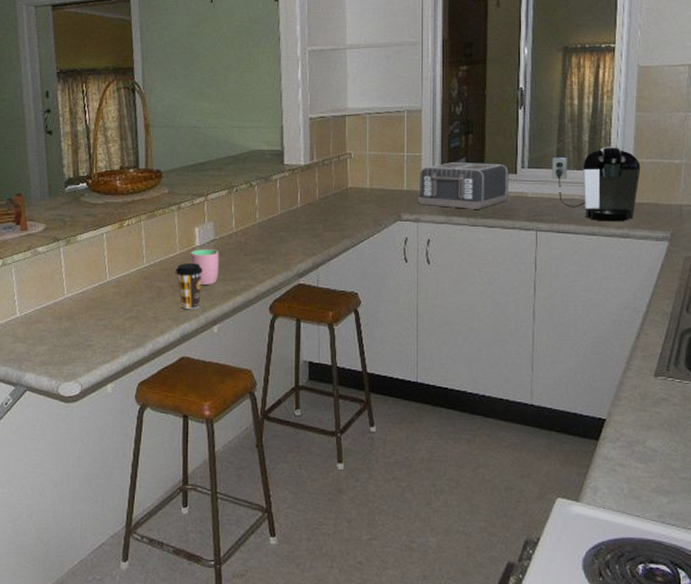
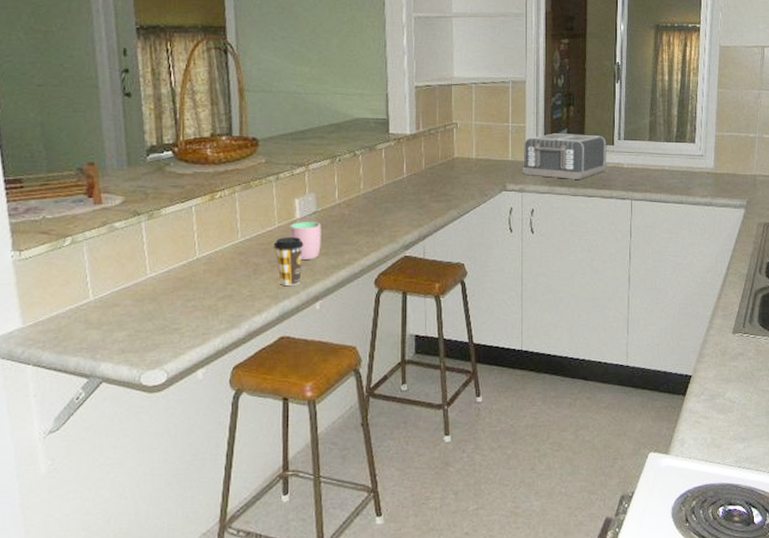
coffee maker: present [551,146,641,222] -> none [644,120,722,191]

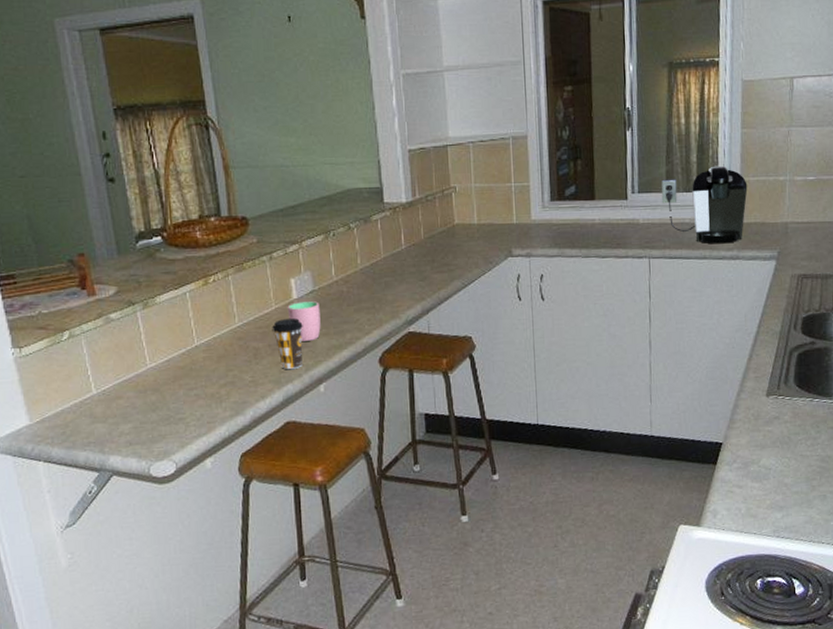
toaster: present [523,133,608,179] -> none [529,190,622,240]
coffee maker: none [644,120,722,191] -> present [661,165,748,244]

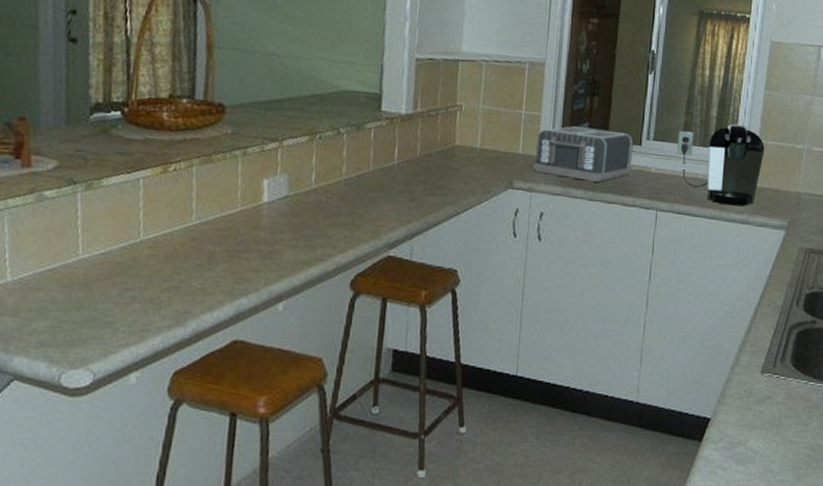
coffee cup: present [272,318,303,370] -> none [233,222,270,282]
cup: present [287,301,321,341] -> none [254,206,293,252]
toaster: none [529,190,622,240] -> present [534,126,634,182]

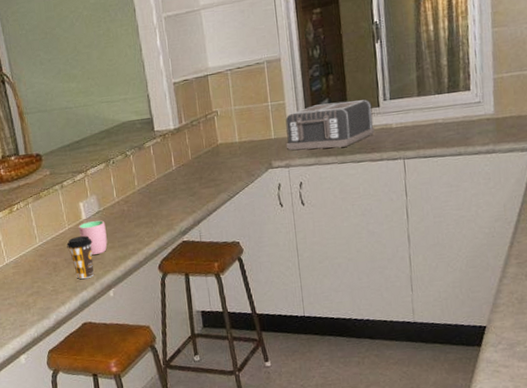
coffee cup: none [233,222,270,282] -> present [66,235,94,280]
cup: none [254,206,293,252] -> present [78,220,108,255]
coffee maker: present [676,123,765,206] -> none [413,65,501,141]

